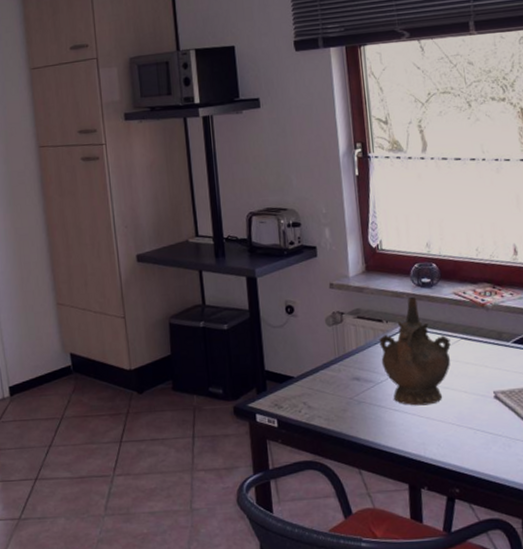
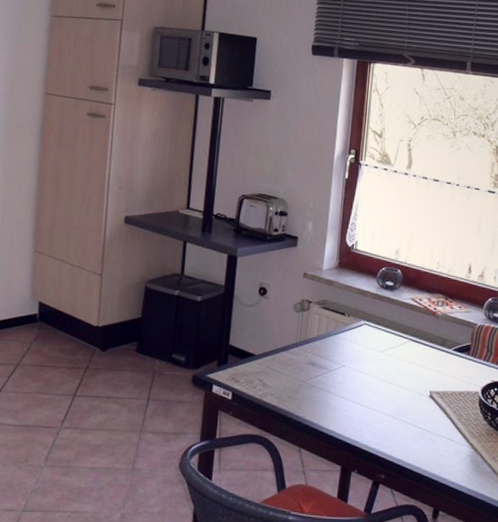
ceremonial vessel: present [379,297,451,406] -> none [337,297,401,396]

